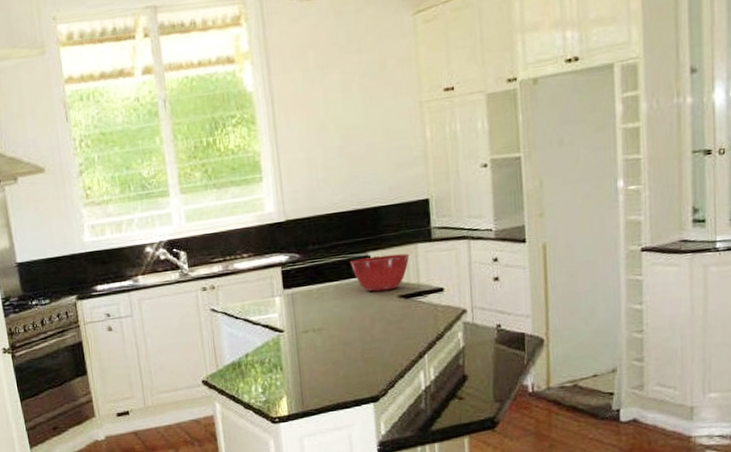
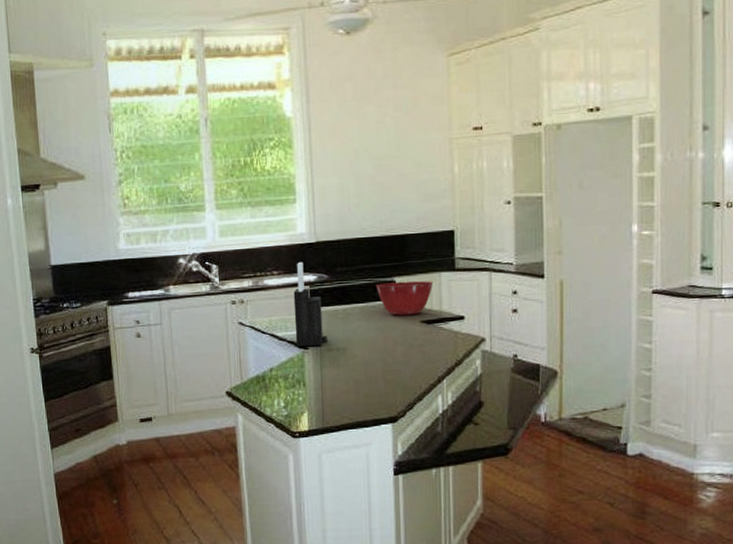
knife block: none [265,242,303,331] -> present [293,261,327,347]

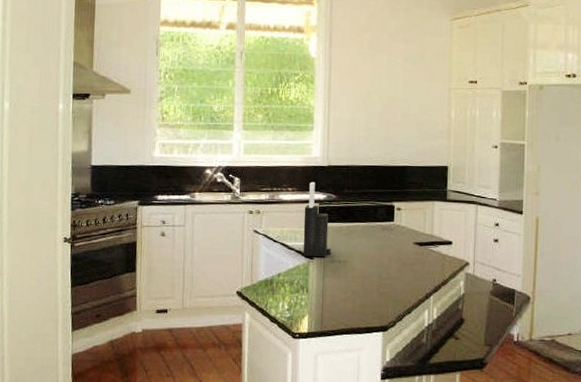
mixing bowl: present [375,281,434,316] -> none [376,207,427,237]

